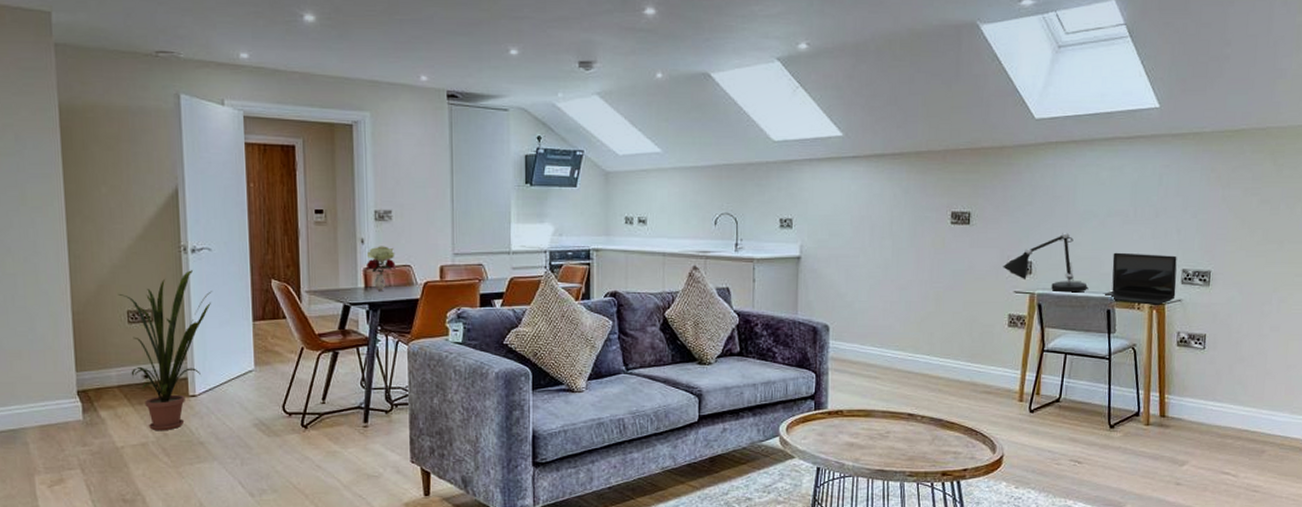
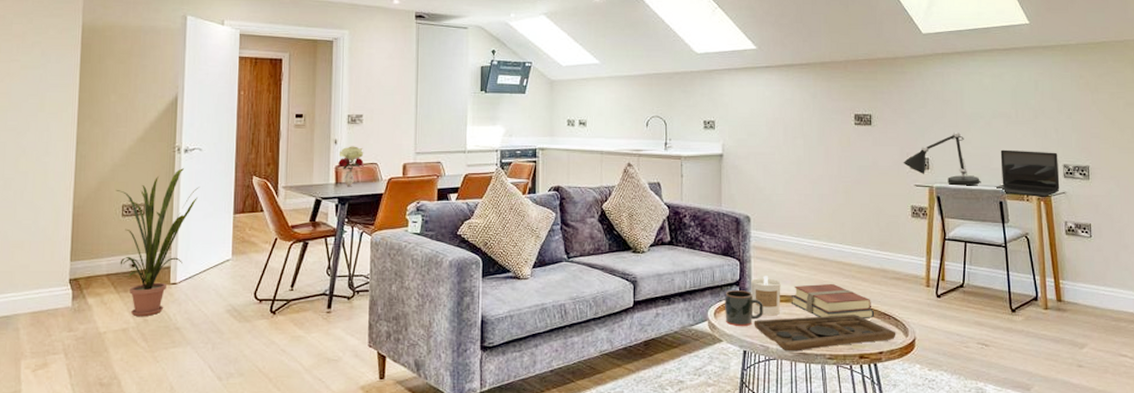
mug: none [798,405,840,442] -> present [725,290,763,326]
candle: none [827,389,860,432] -> present [751,276,781,316]
decorative tray: none [829,430,983,468] -> present [754,315,896,352]
books: none [871,397,961,434] -> present [792,283,875,318]

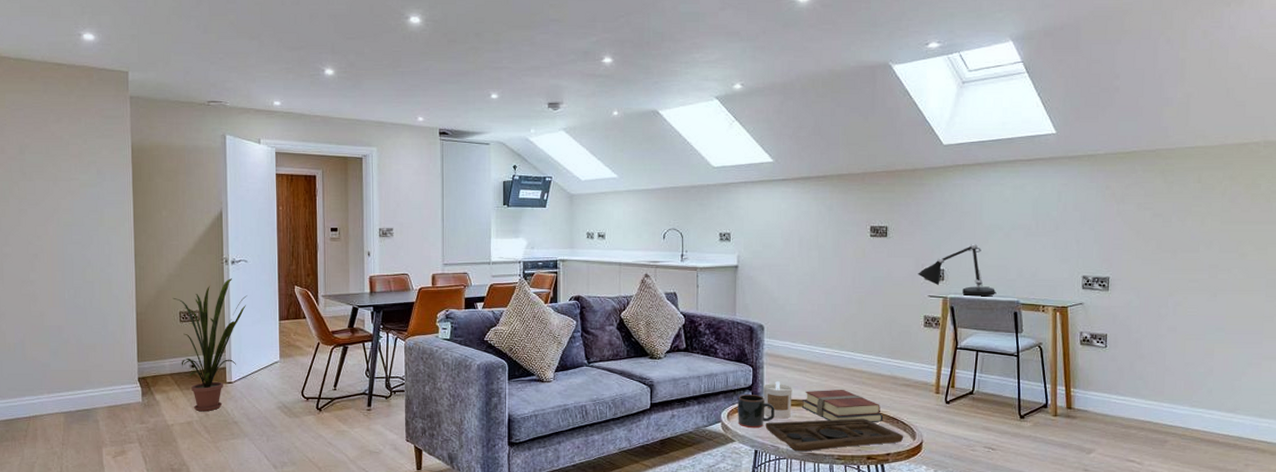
flower bouquet: present [337,146,364,187] -> none [371,258,396,296]
laptop: present [995,149,1060,197] -> none [1011,261,1078,308]

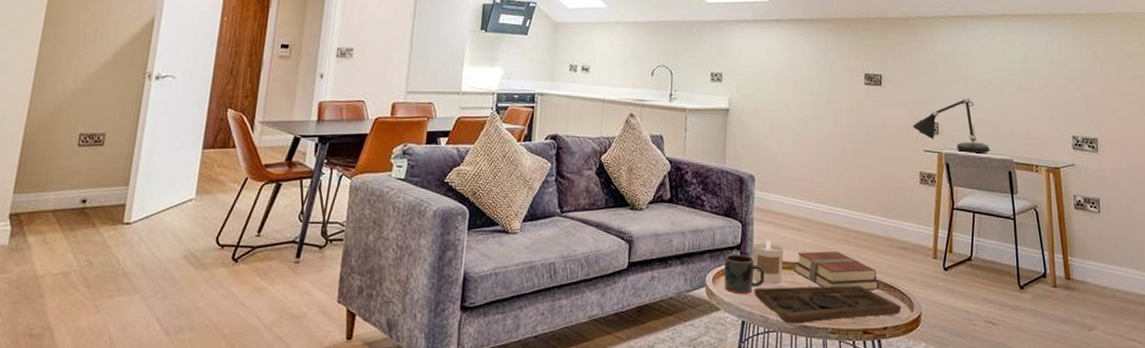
house plant: present [172,278,248,412] -> none [69,96,169,260]

